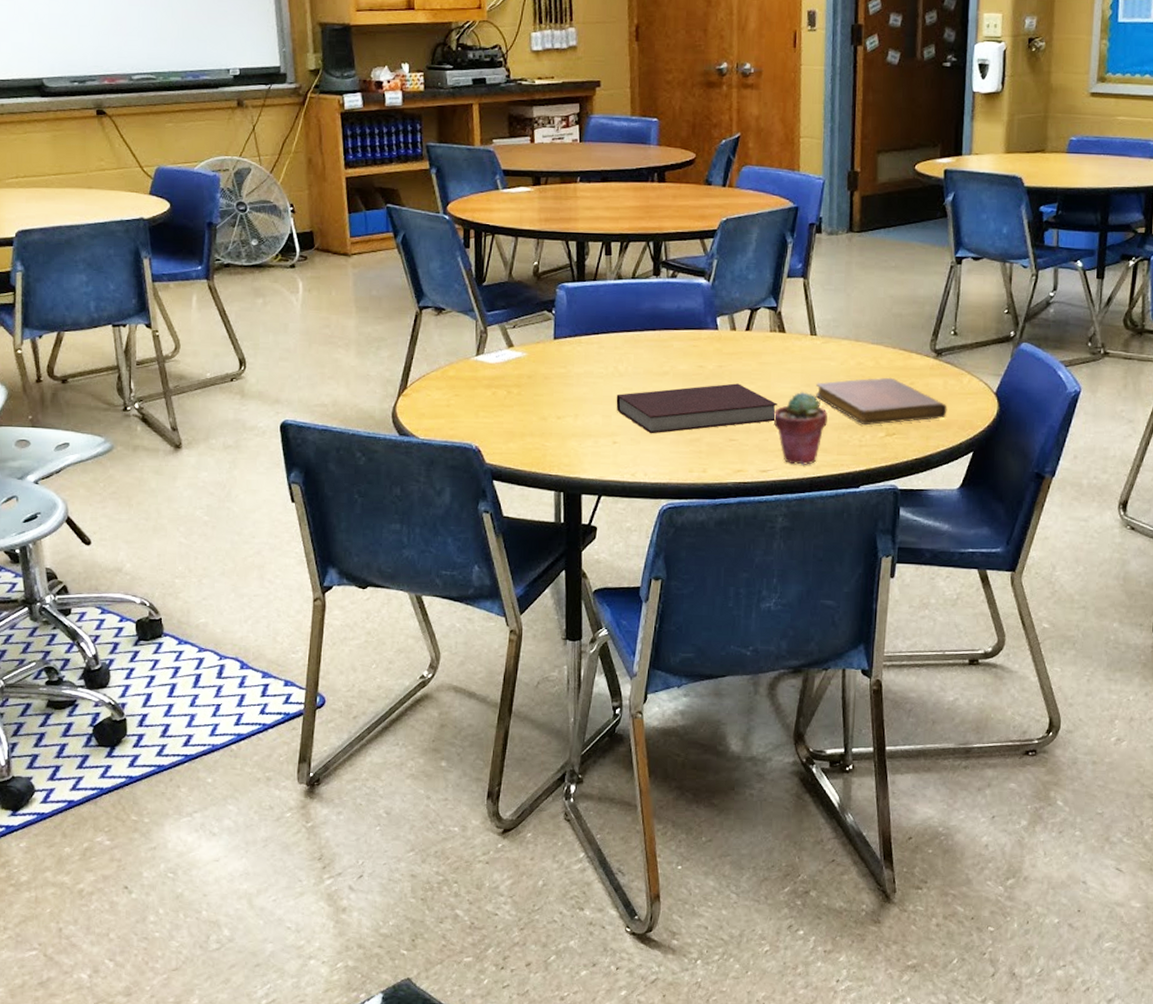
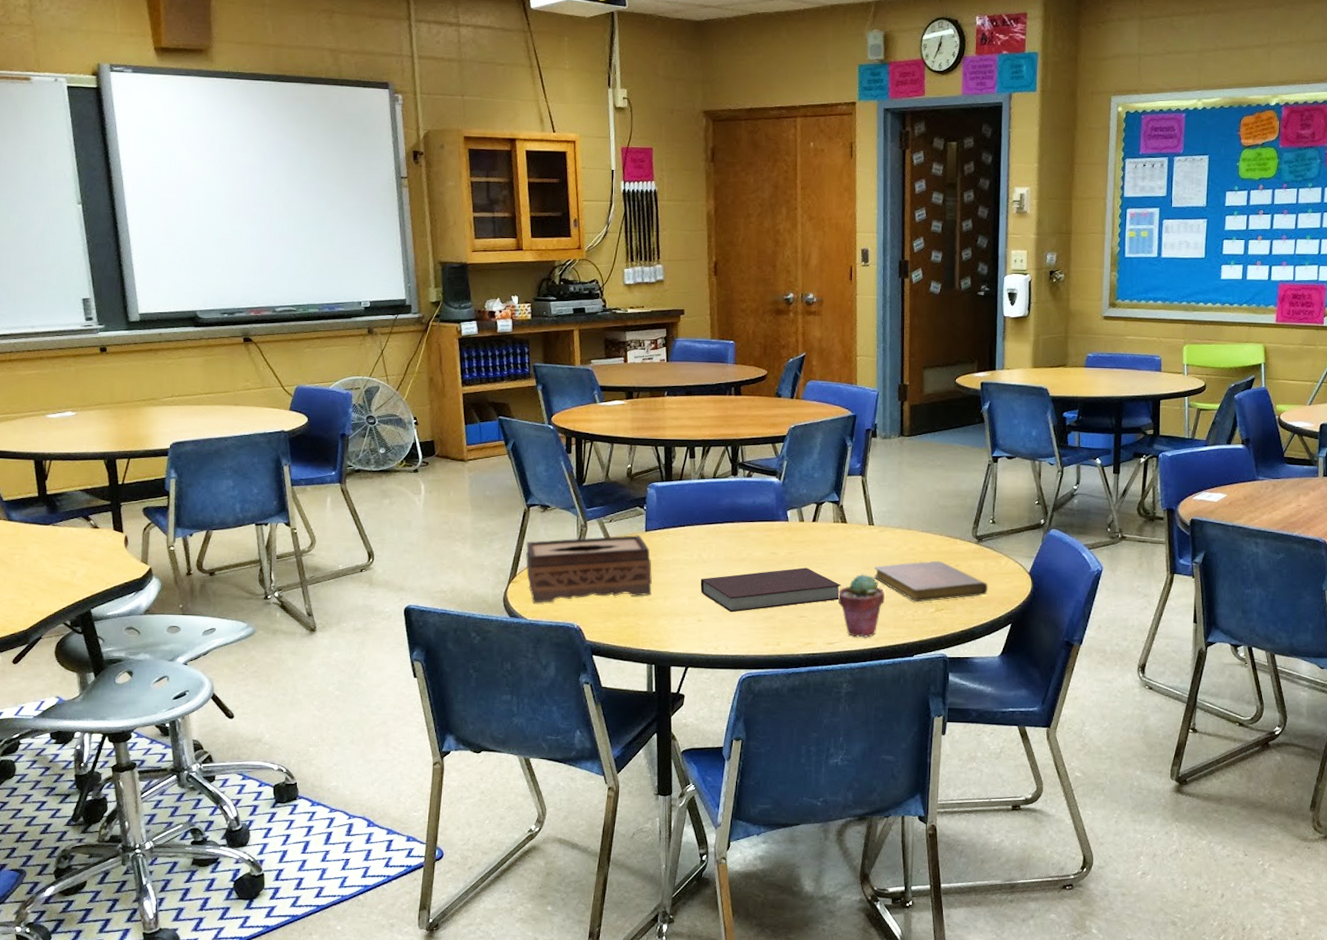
tissue box: none [418,343,561,420] -> present [526,535,652,604]

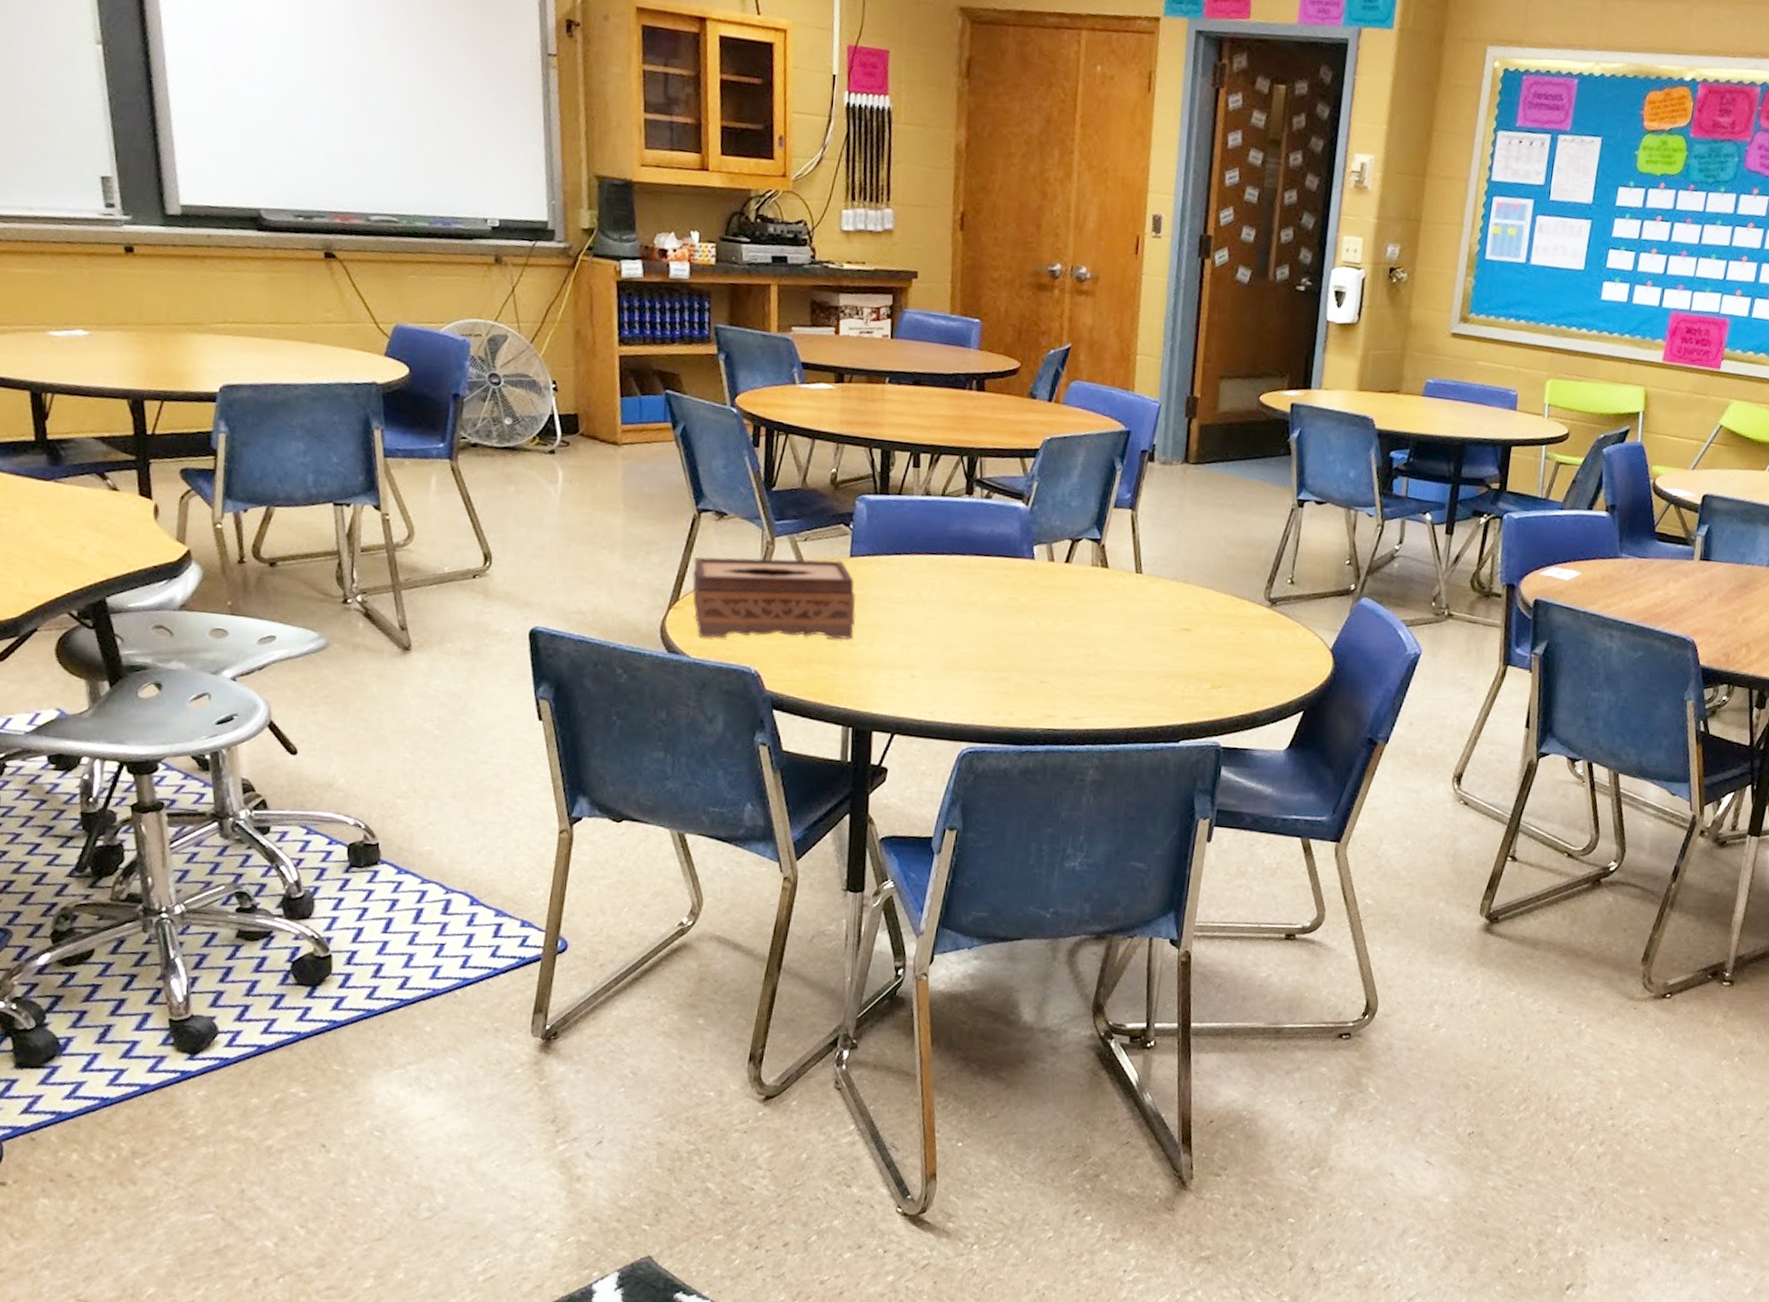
notebook: present [700,567,841,613] -> none [916,619,1095,670]
potted succulent: present [837,573,885,638] -> none [1089,633,1149,715]
notebook: present [873,560,988,603] -> none [1138,624,1279,676]

